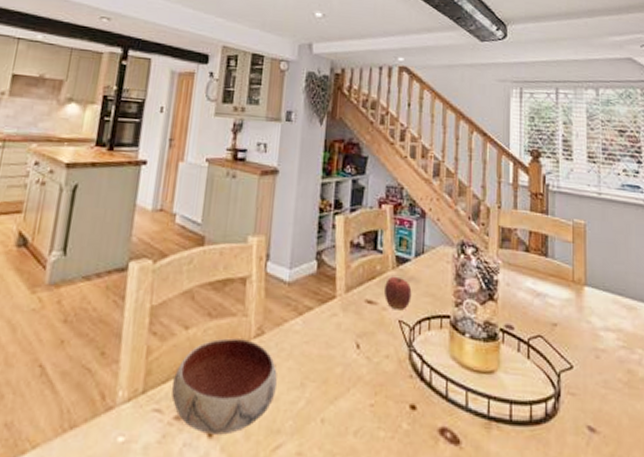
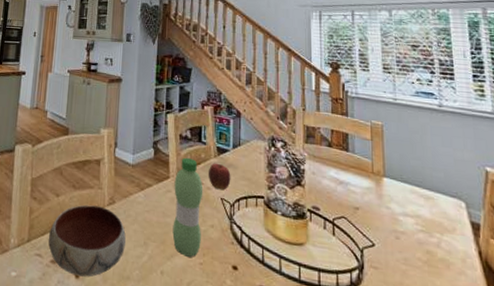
water bottle: none [337,270,378,398] -> present [172,157,203,257]

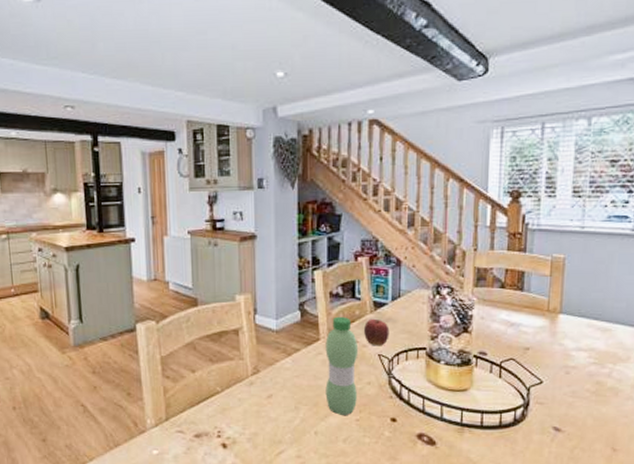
bowl: present [48,204,126,277] -> none [189,377,274,446]

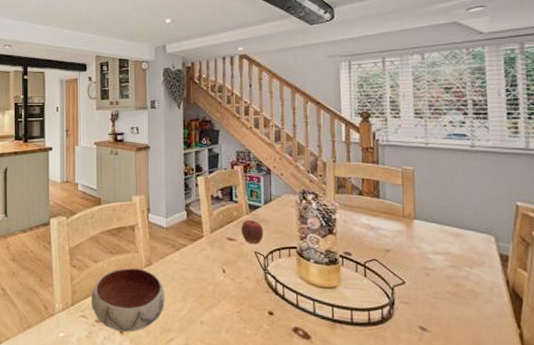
bowl: none [189,377,274,446] -> present [92,268,165,332]
water bottle: present [325,316,359,415] -> none [208,216,237,307]

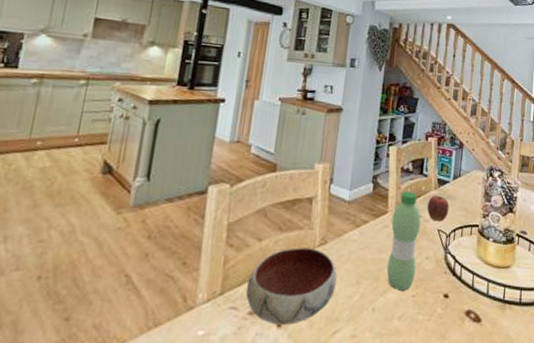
water bottle: none [208,216,237,307] -> present [387,190,421,291]

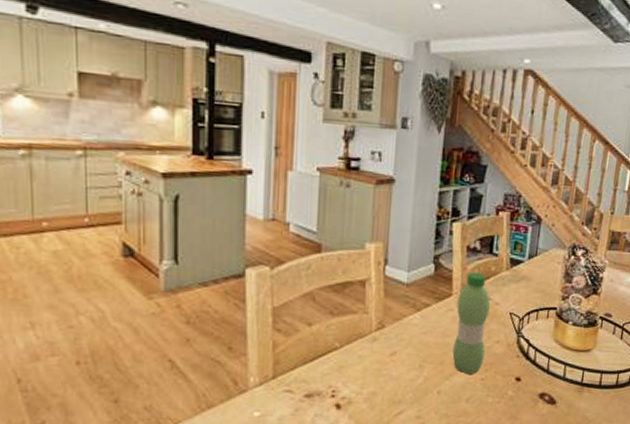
bowl: present [246,247,337,325] -> none [301,332,398,407]
apple: present [427,195,450,222] -> none [497,276,524,305]

